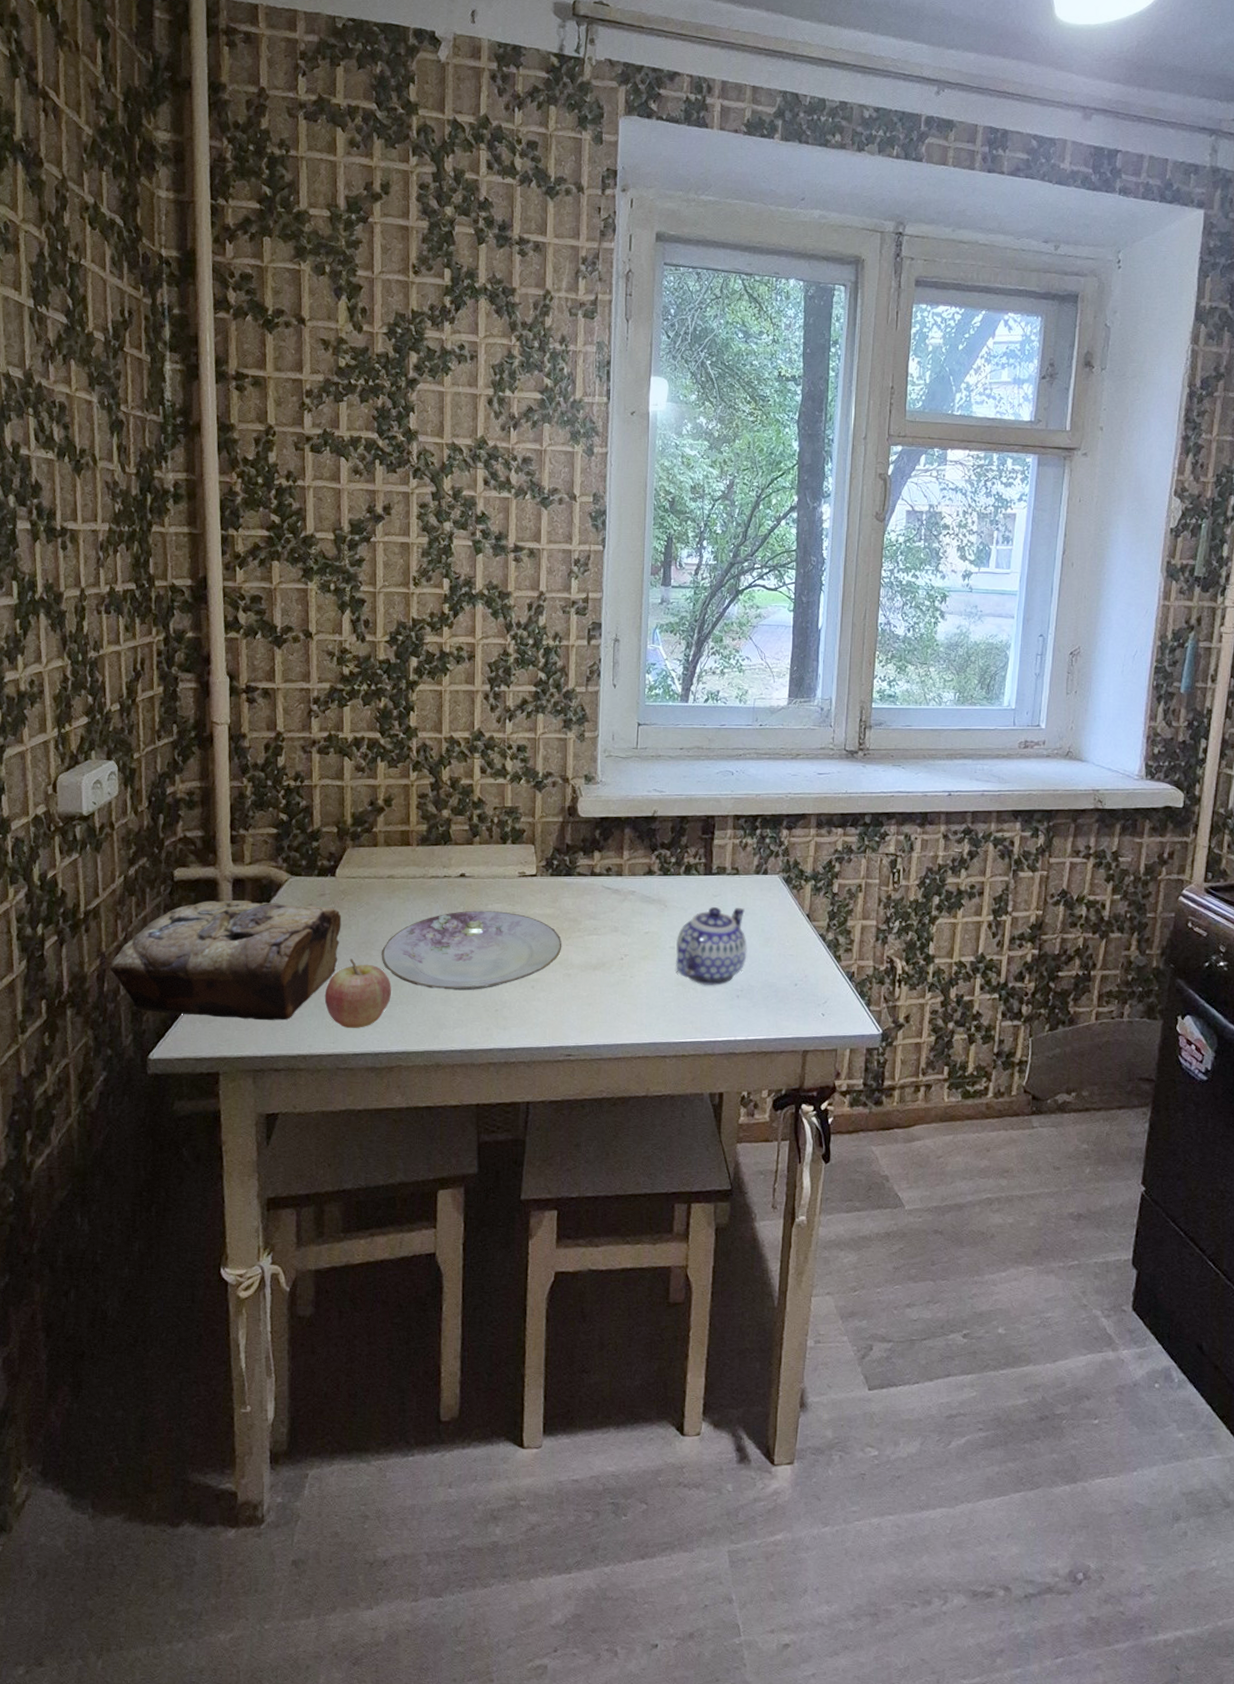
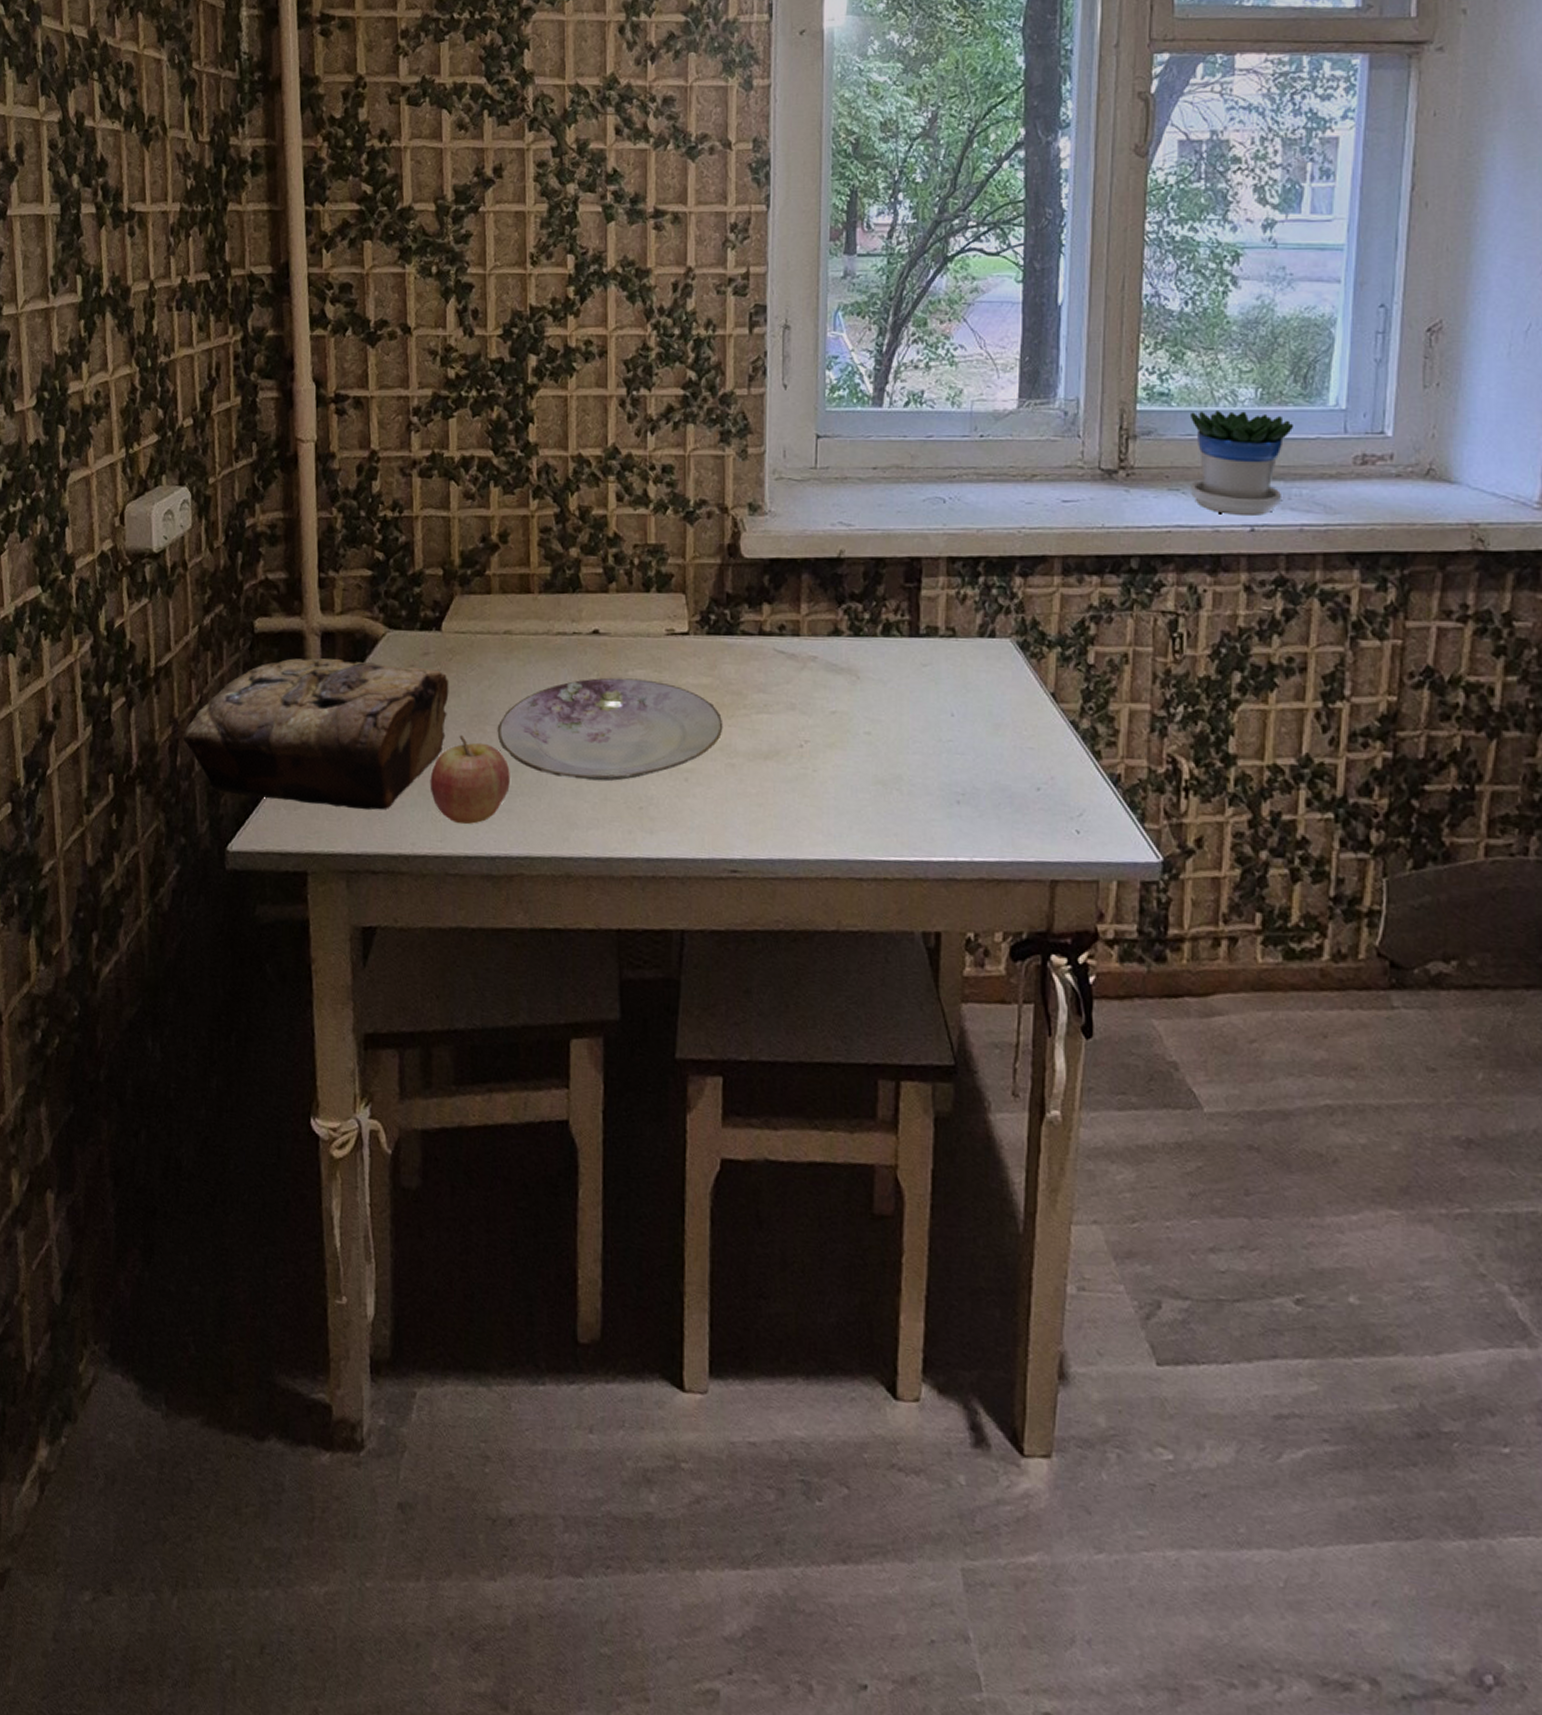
teapot: present [676,907,747,987] -> none [873,680,970,788]
flowerpot: none [907,708,980,785] -> present [1189,411,1294,517]

